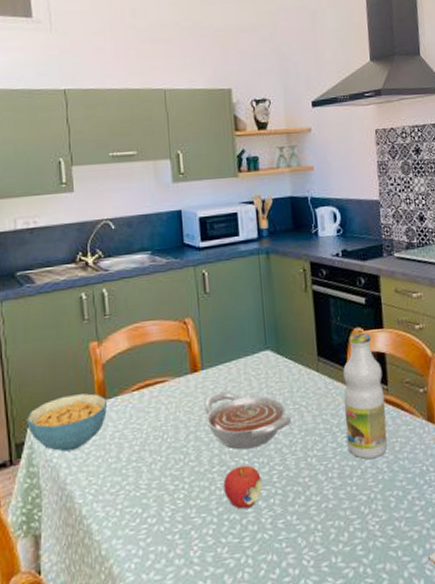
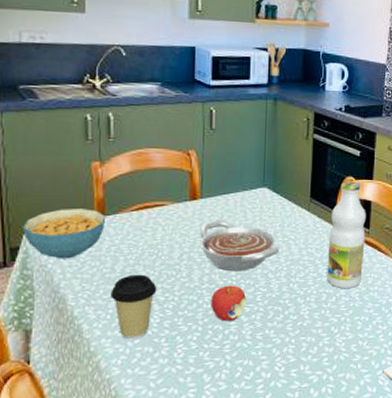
coffee cup: none [118,461,166,539] -> present [110,274,157,340]

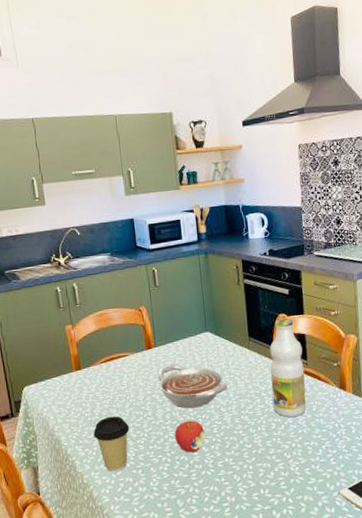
cereal bowl: present [23,209,106,259] -> none [22,364,82,408]

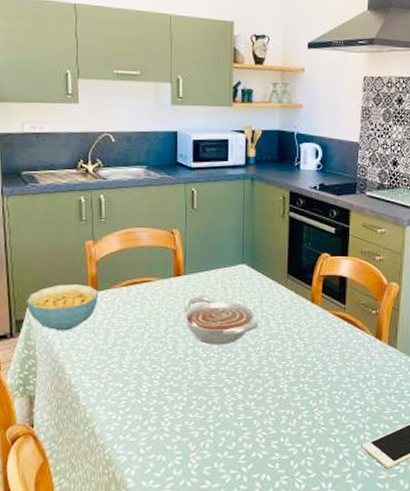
cereal bowl: none [22,364,82,408] -> present [27,284,99,331]
coffee cup: present [93,416,130,473] -> none [104,346,146,408]
apple: present [174,420,205,453] -> none [195,358,229,393]
bottle: present [270,318,307,418] -> none [304,258,342,364]

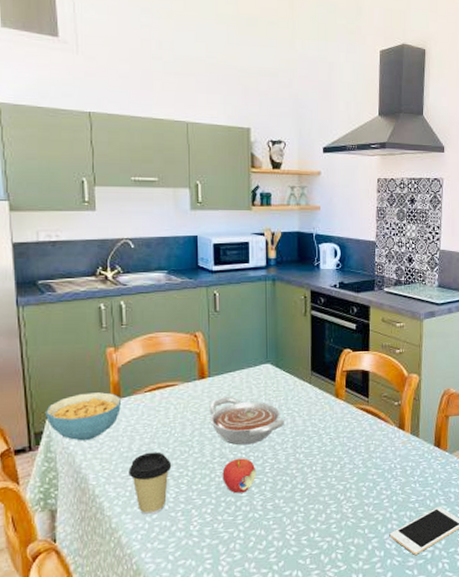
coffee cup: none [104,346,146,408] -> present [128,452,172,516]
apple: none [195,358,229,393] -> present [222,458,257,494]

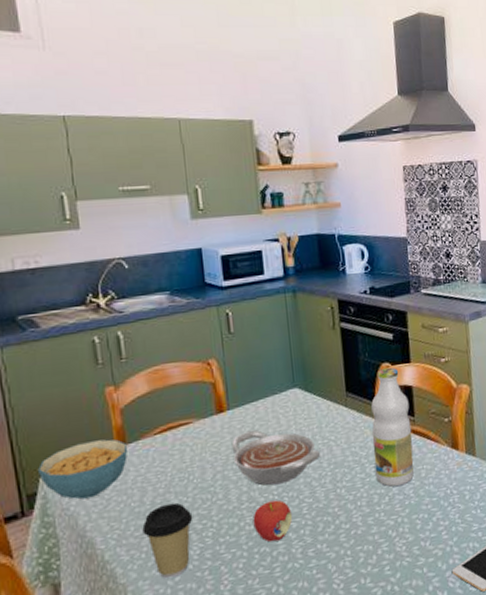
bottle: none [330,353,365,457] -> present [371,367,415,487]

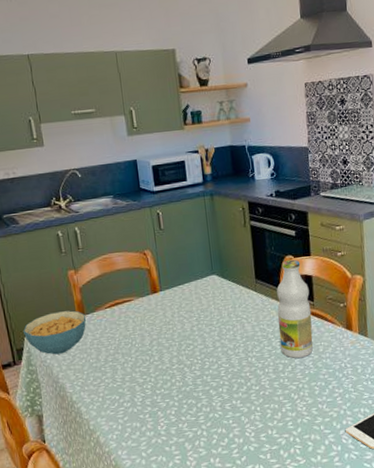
coffee cup: present [142,502,193,579] -> none [99,361,136,418]
bowl: present [231,429,321,486] -> none [164,307,235,352]
apple: present [253,500,293,542] -> none [181,363,213,396]

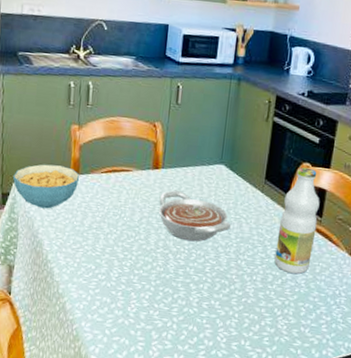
bowl: none [164,307,235,352] -> present [159,190,232,242]

